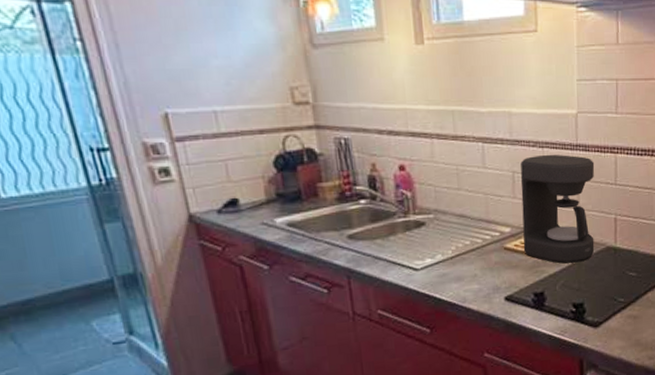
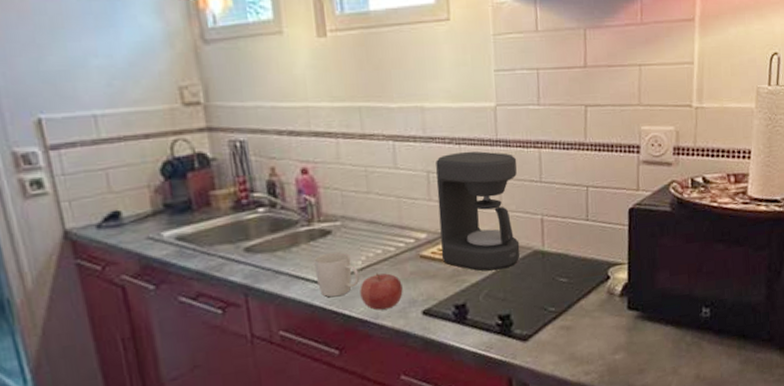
mug: none [409,241,450,282] -> present [314,251,360,298]
fruit: none [449,262,488,295] -> present [359,273,403,310]

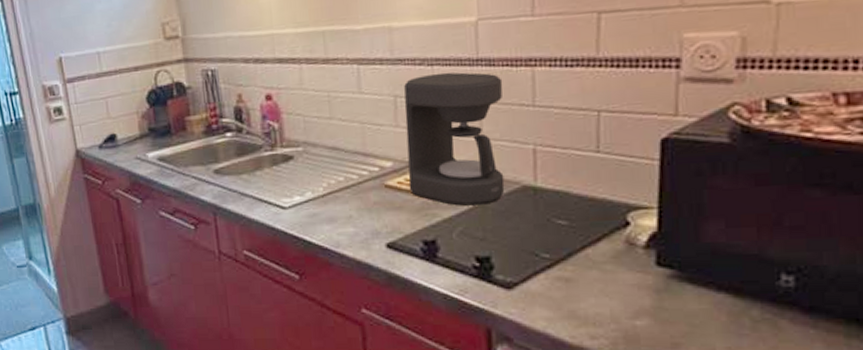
mug: present [314,251,360,298] -> none [276,177,321,222]
fruit: present [359,273,403,310] -> none [320,201,366,239]

